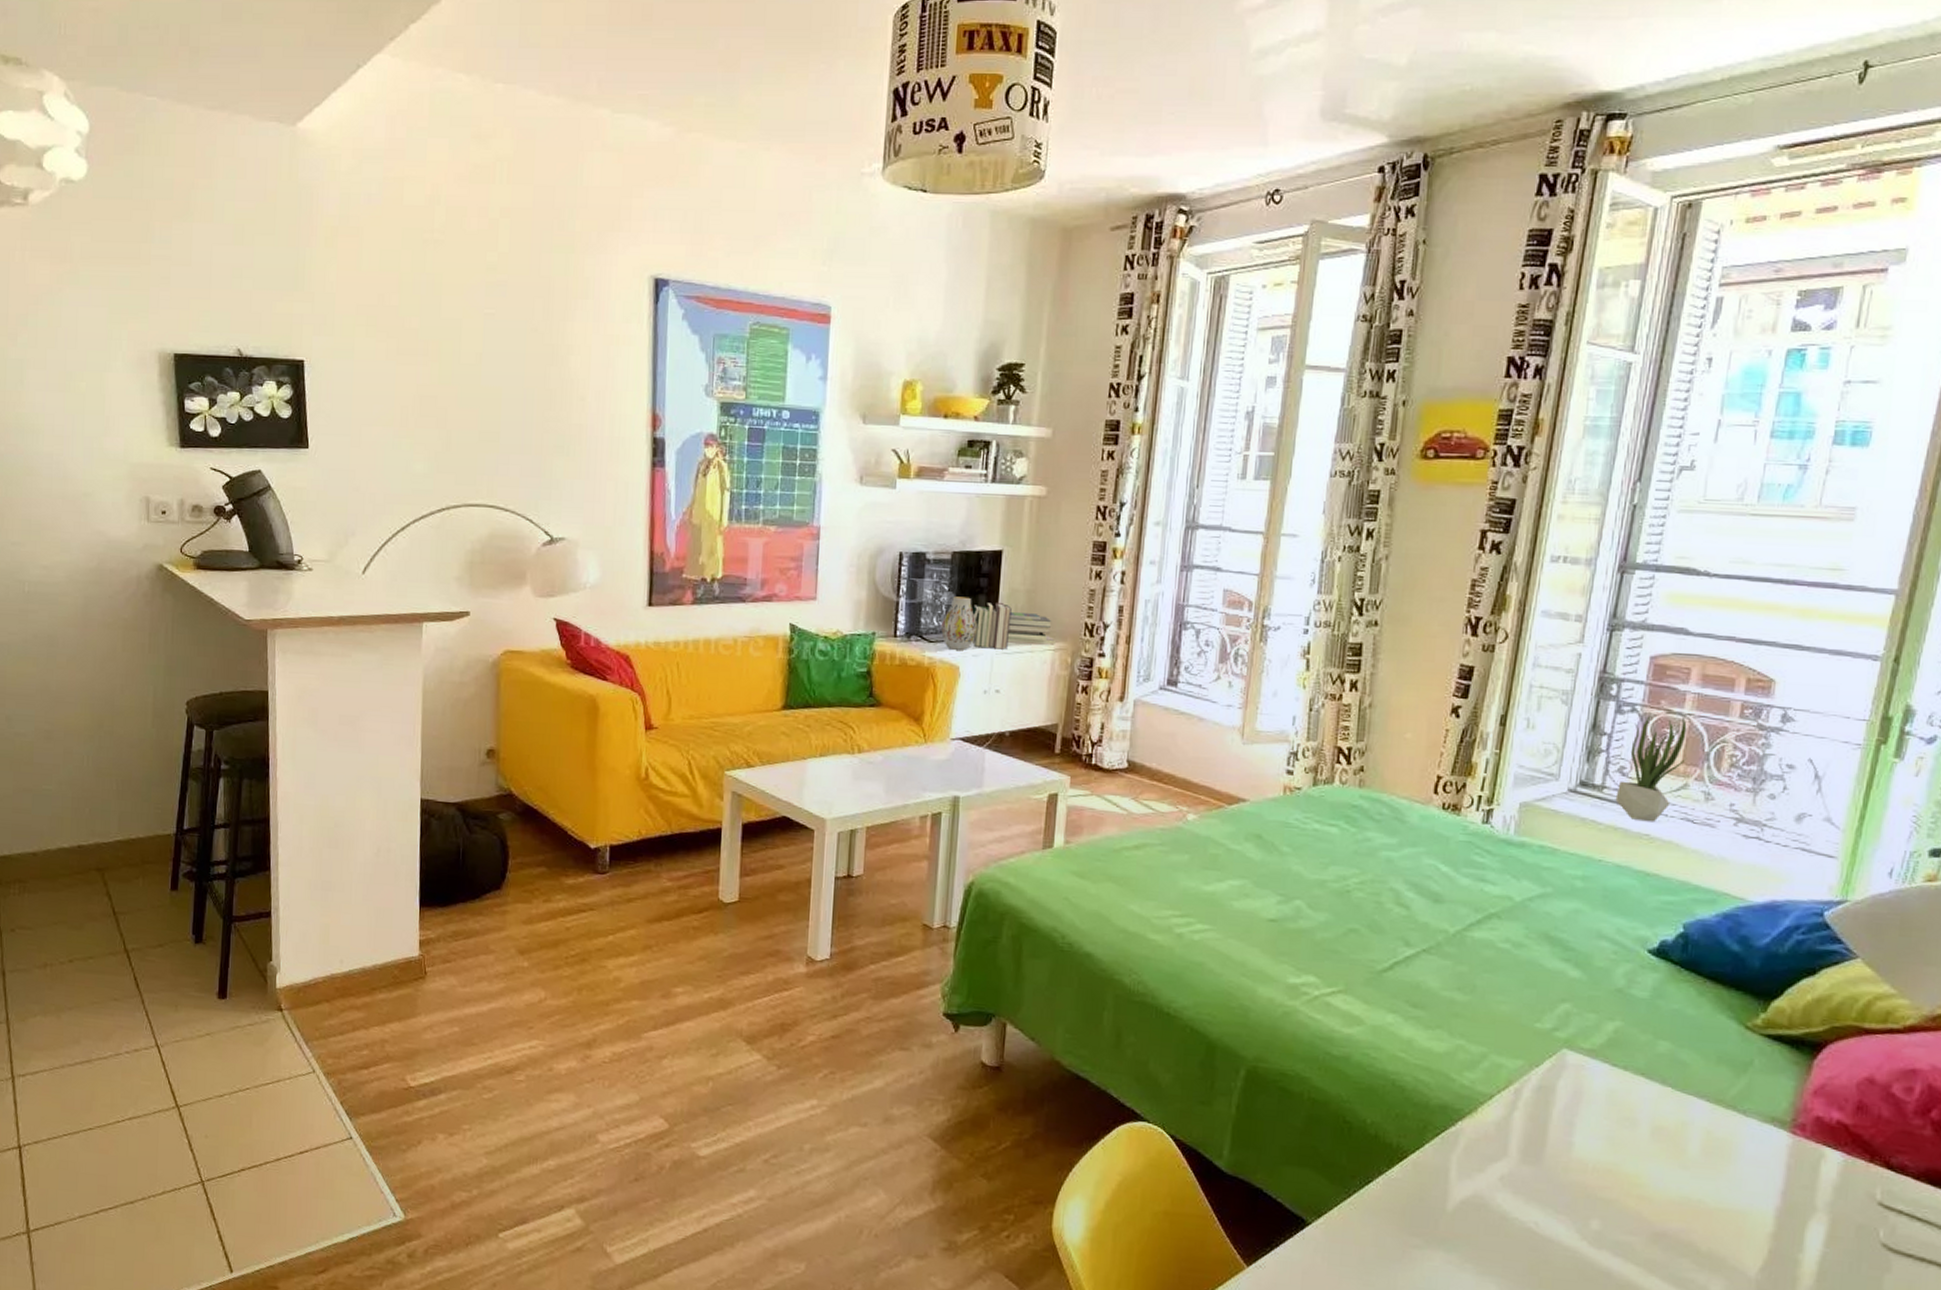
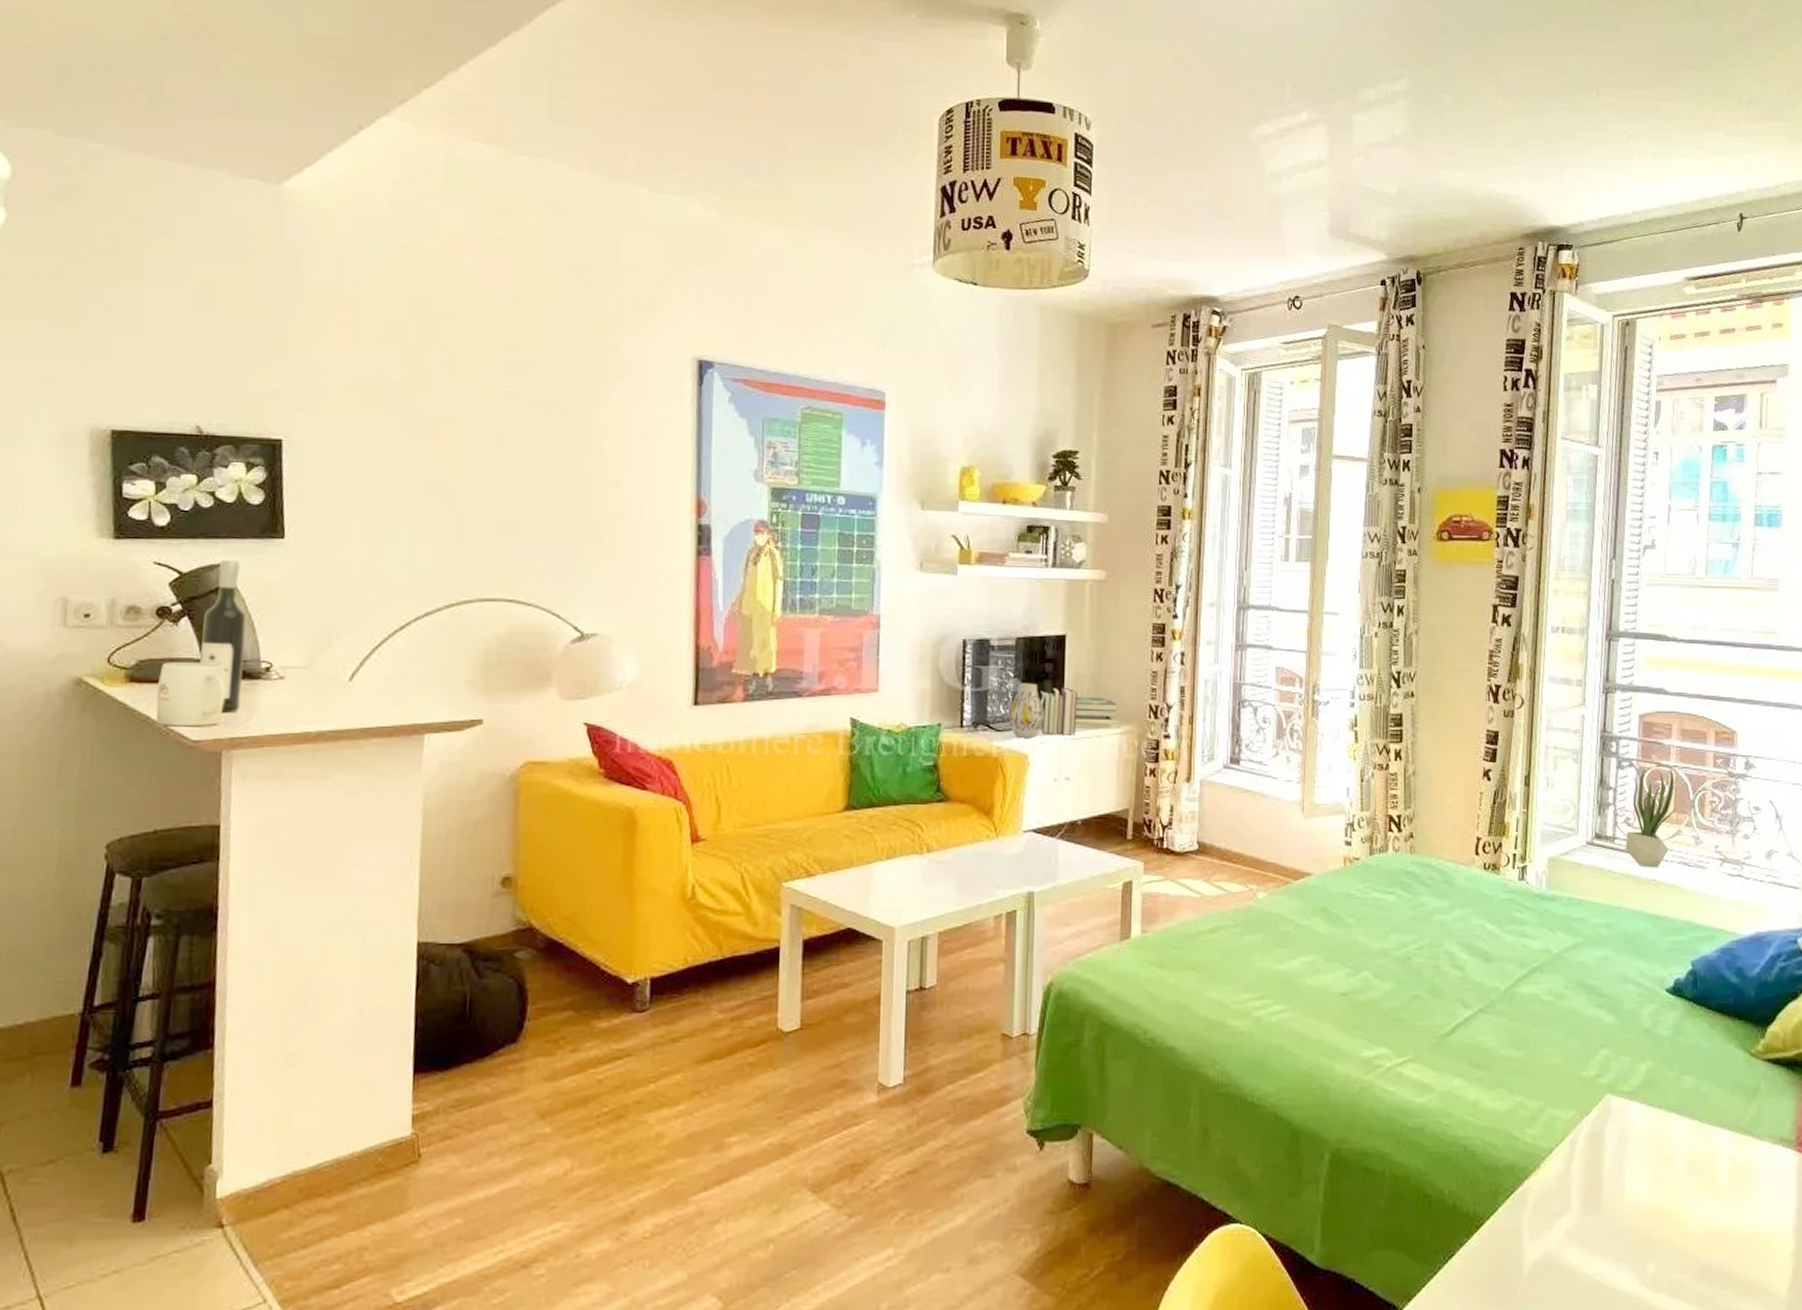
mug: none [217,553,268,609] -> present [156,662,226,727]
bottle: none [248,467,282,598] -> present [200,560,247,713]

